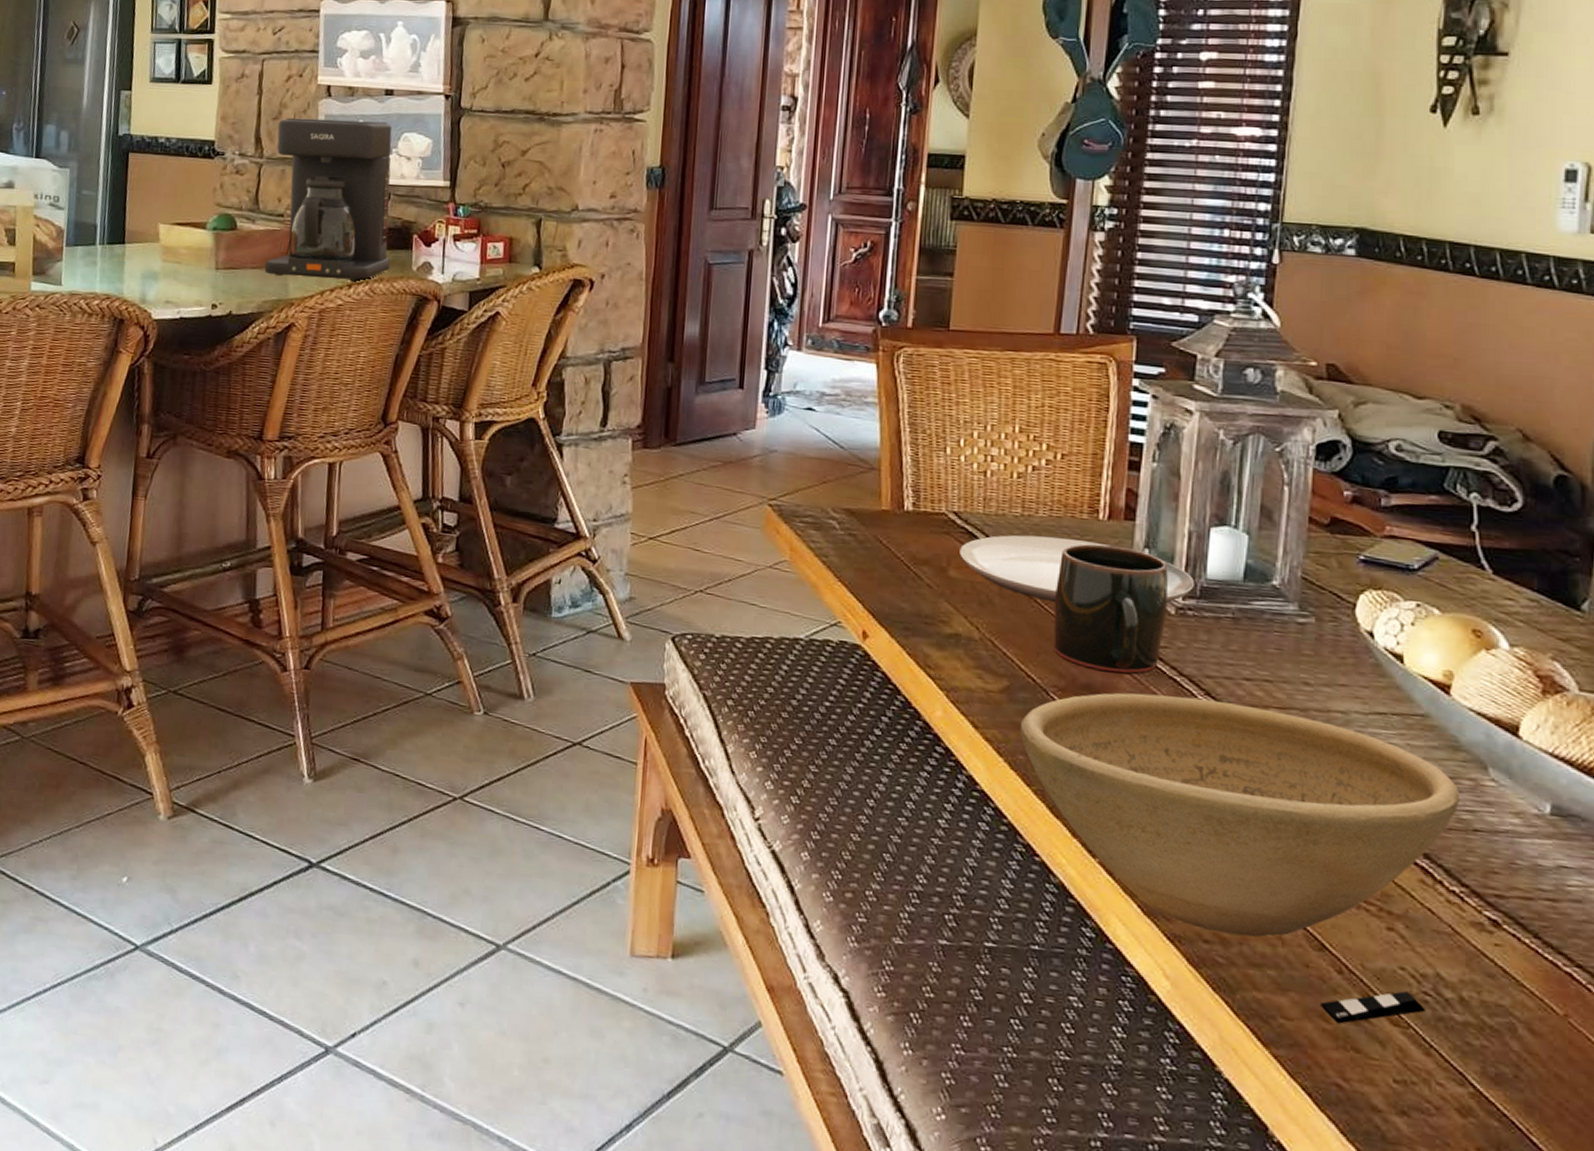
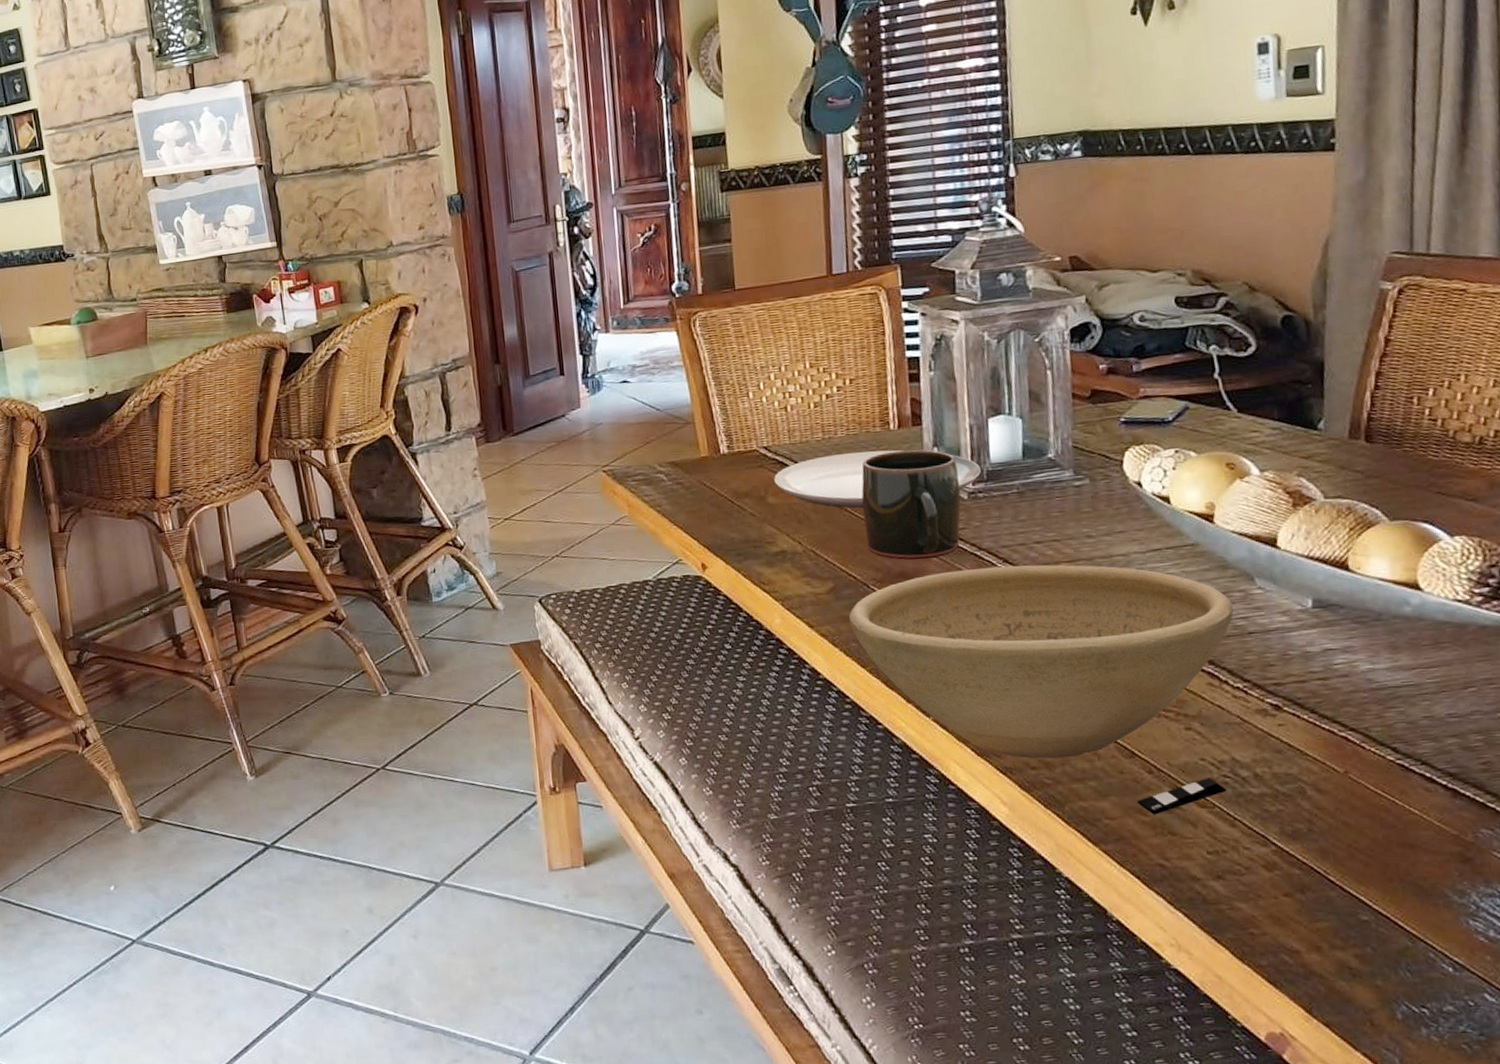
coffee maker: present [264,117,392,281] -> none [115,199,237,354]

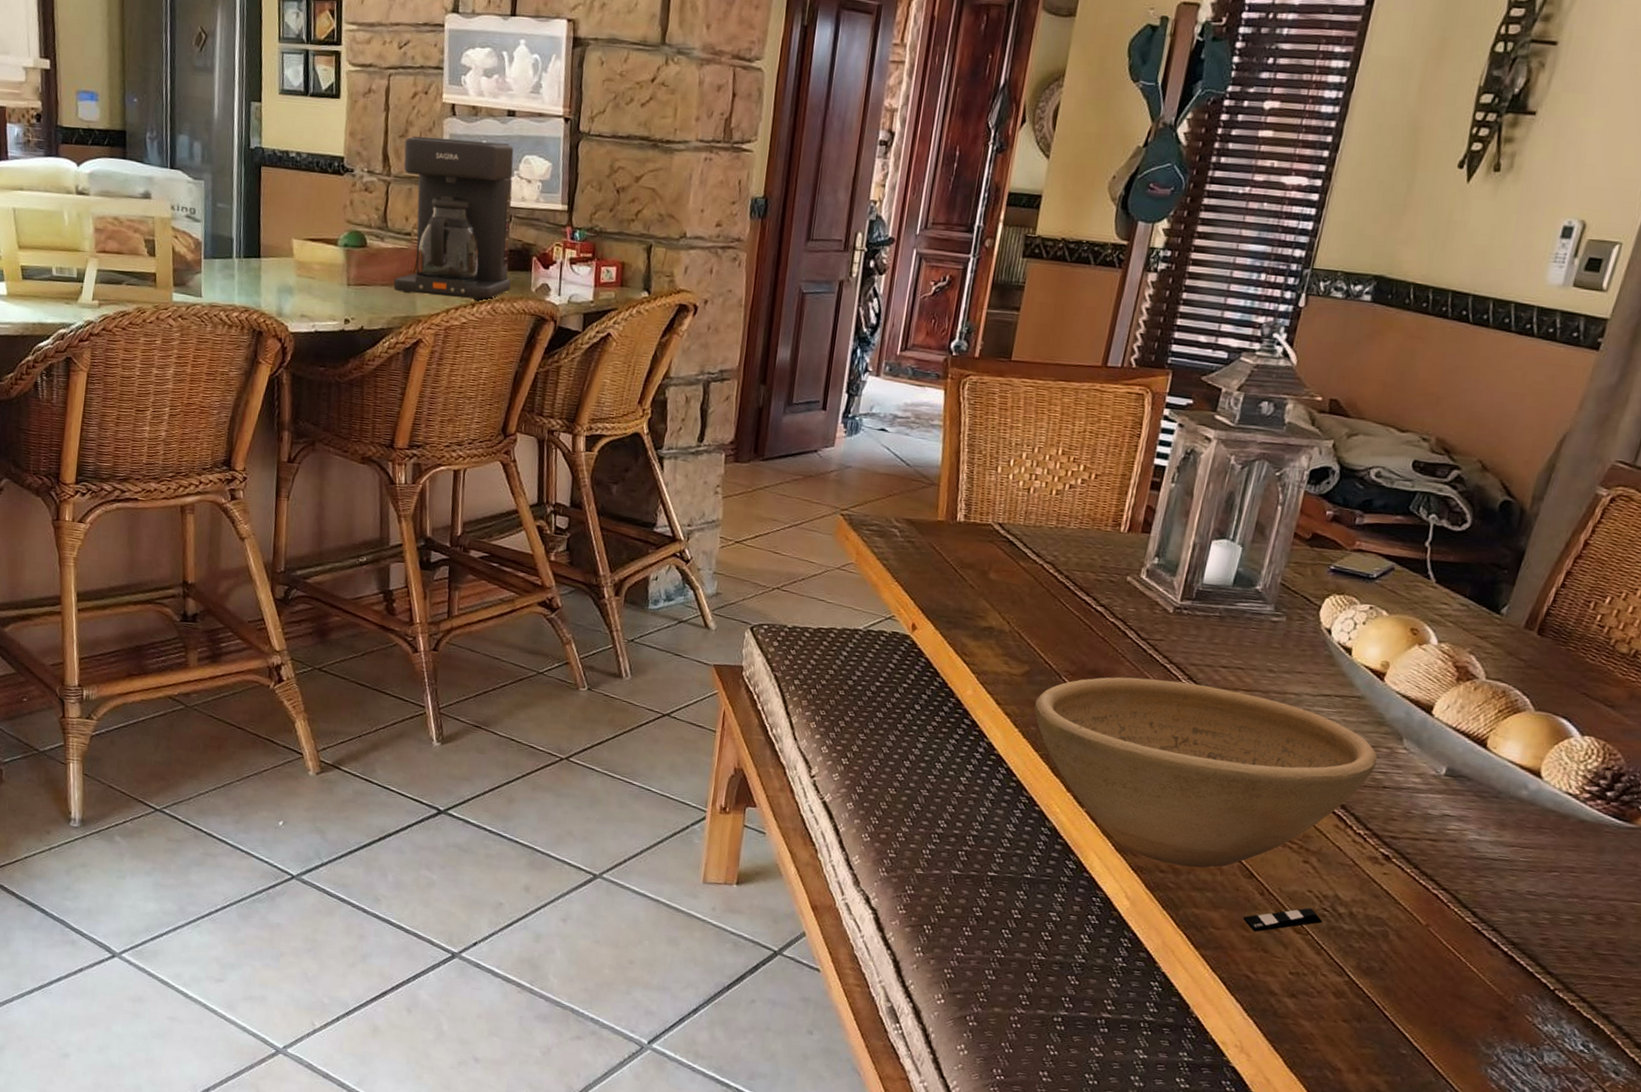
coffee maker: none [115,199,237,354] -> present [393,136,514,300]
plate: present [774,450,981,508] -> none [1000,544,1192,603]
mug: present [861,449,961,560] -> none [1069,552,1173,663]

